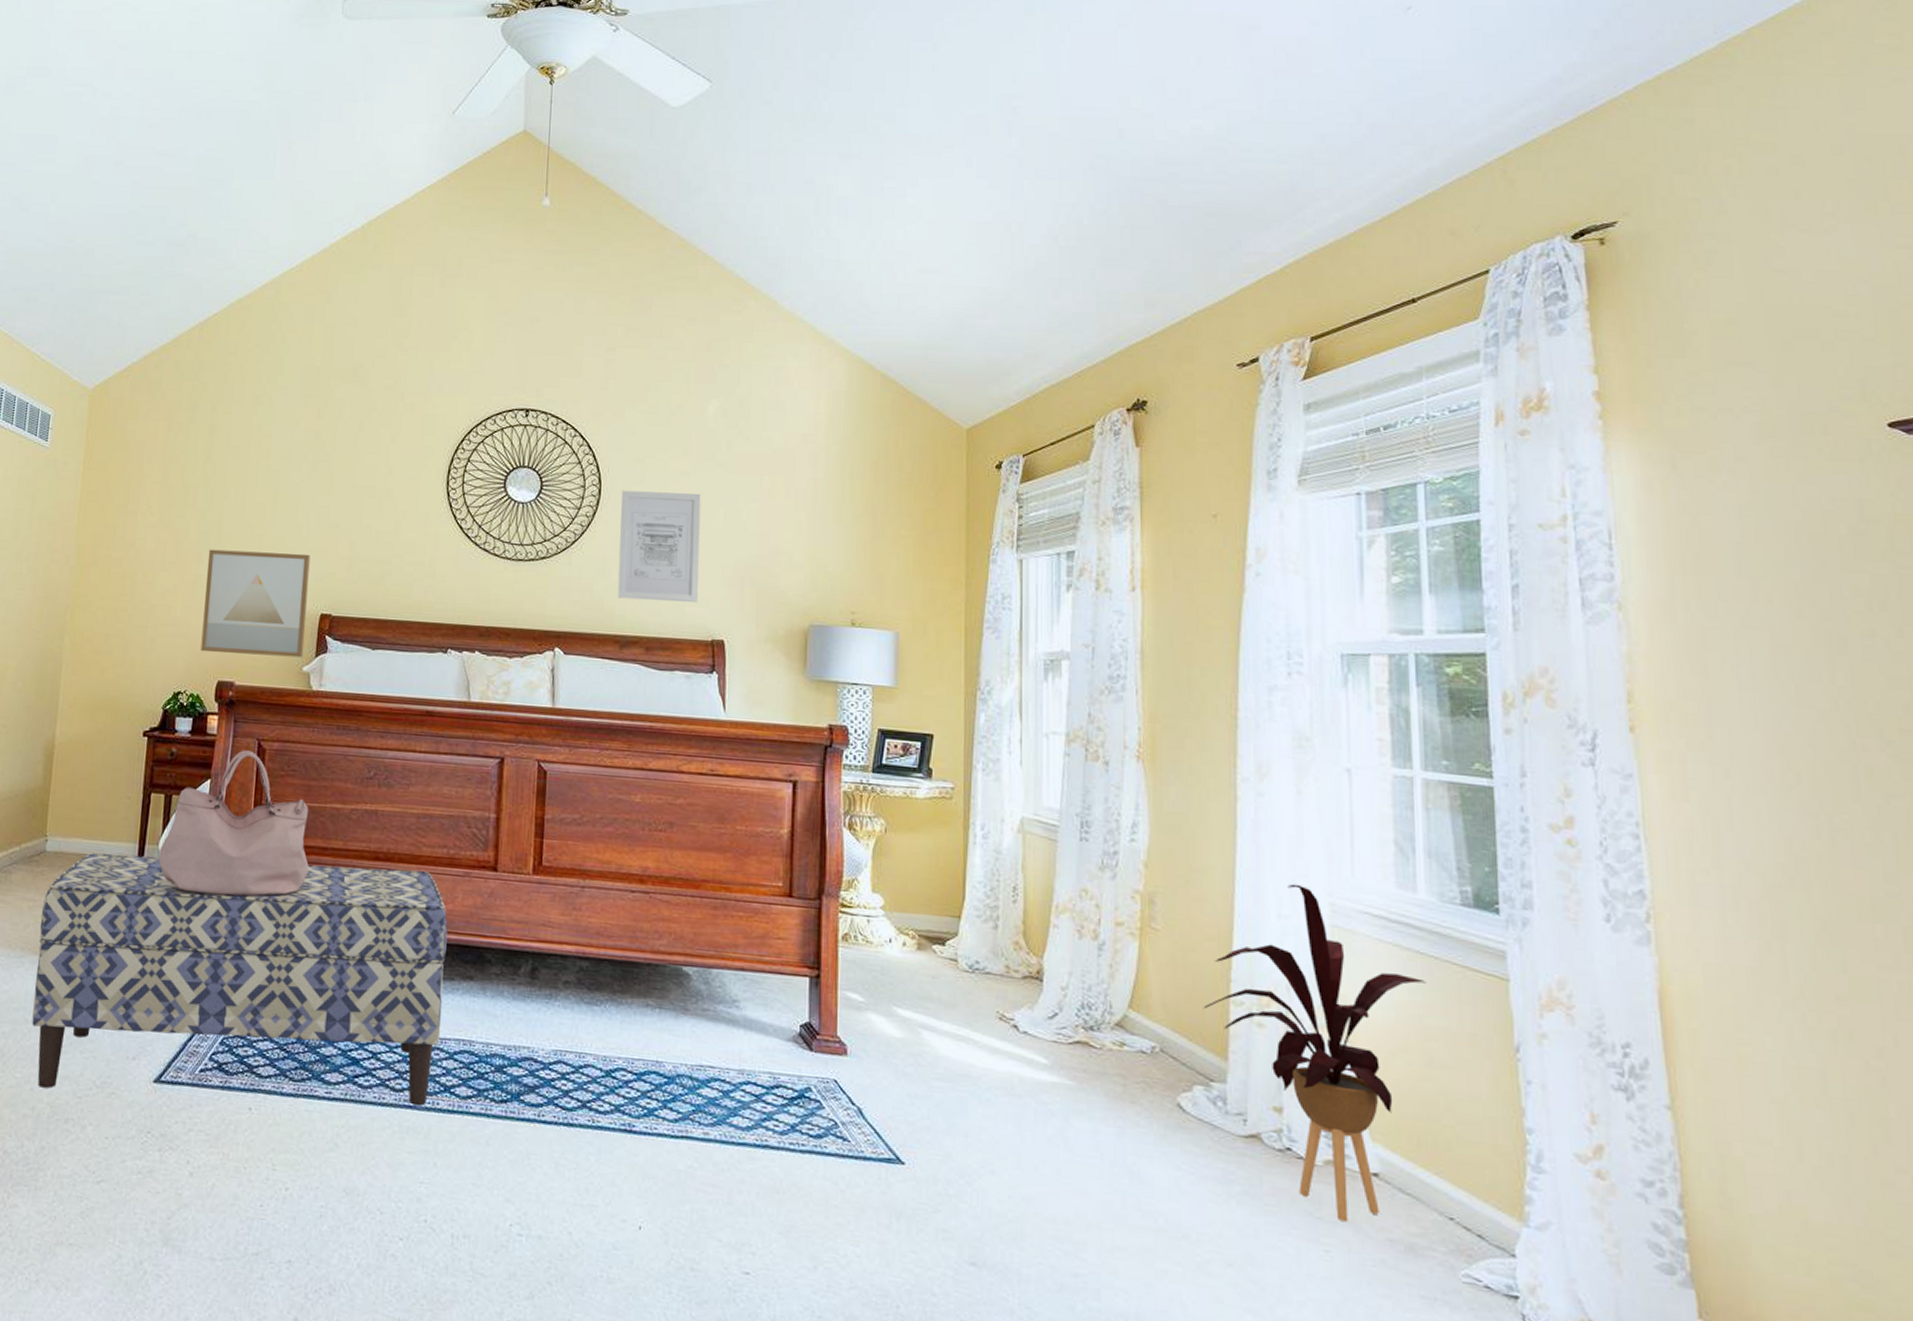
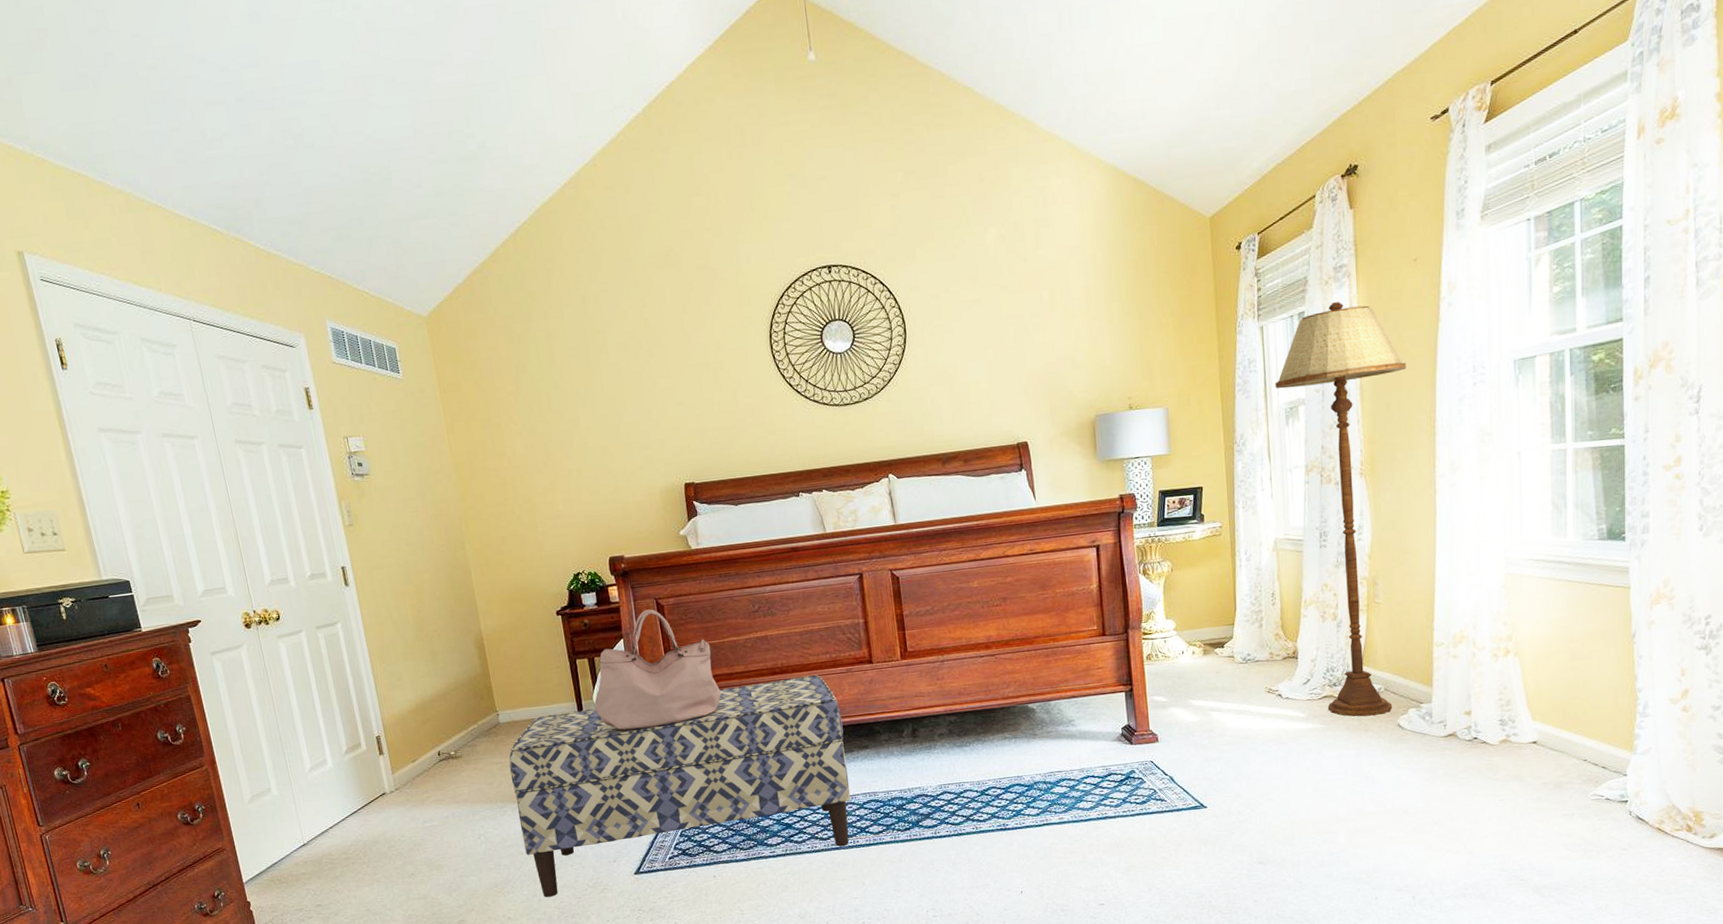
wall art: present [200,549,310,658] -> none [573,433,678,535]
wall art: present [617,490,701,603] -> none [923,317,1002,422]
floor lamp: none [1033,547,1201,1085] -> present [1275,302,1406,717]
house plant: present [1204,884,1427,1223] -> none [1415,548,1572,779]

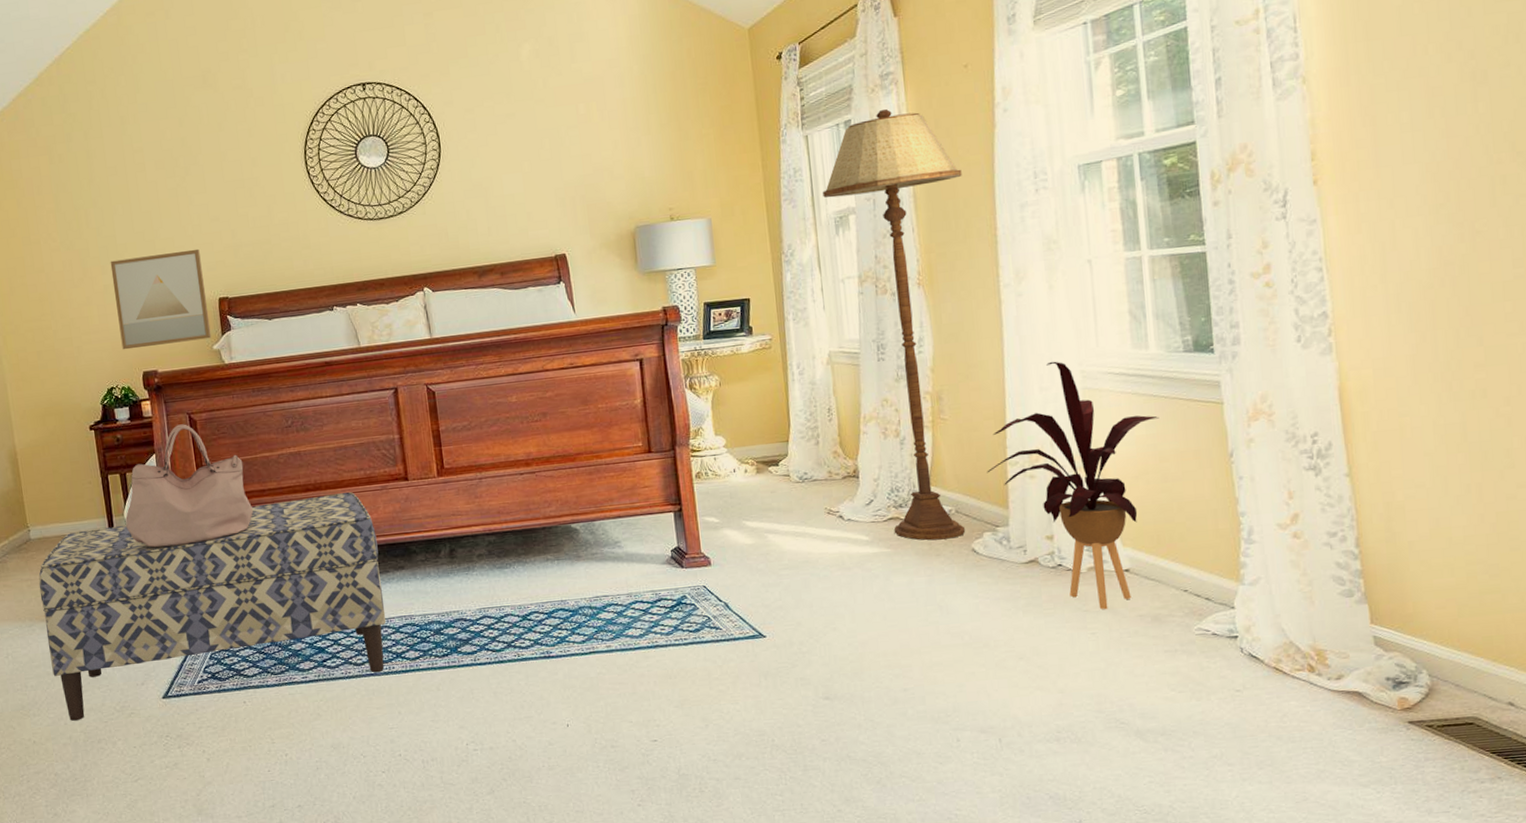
wall art: none [573,433,678,535] -> present [110,248,212,350]
house plant: none [1415,548,1572,779] -> present [987,361,1159,610]

